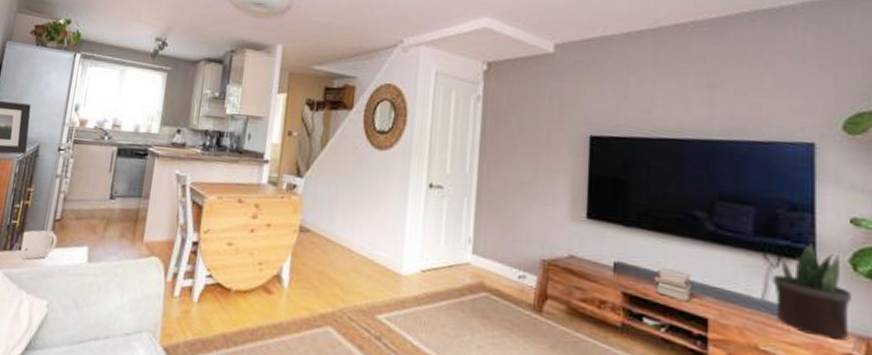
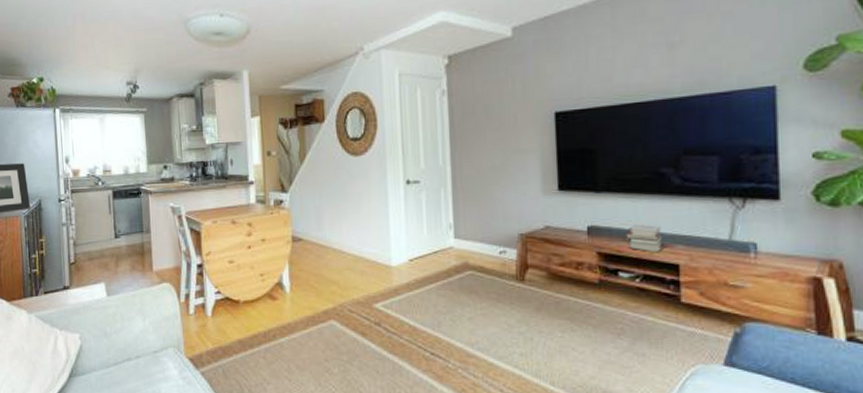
mug: present [19,229,58,260] -> none [44,273,77,301]
planter: present [772,243,851,340] -> none [738,182,815,266]

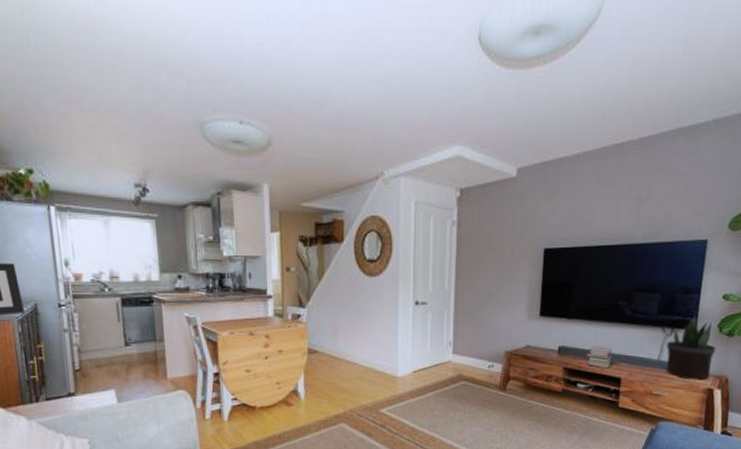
planter: none [738,182,815,266] -> present [666,316,716,380]

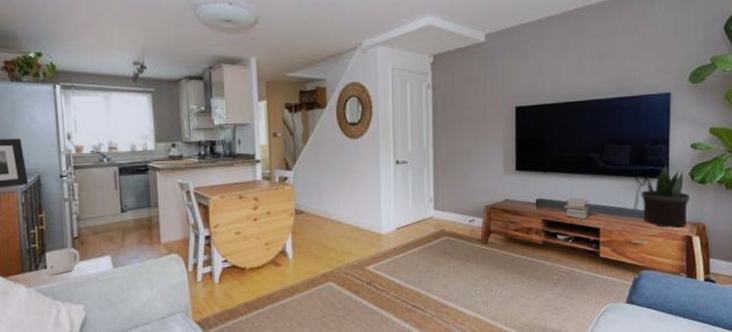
mug: none [45,380,83,408] -> present [45,247,80,275]

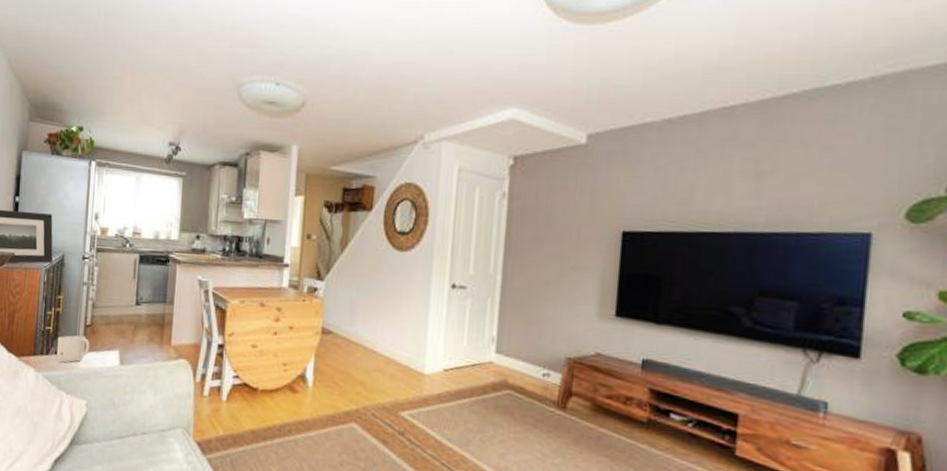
books: present [563,196,592,220] -> none [683,363,727,398]
planter: present [641,165,689,228] -> none [810,338,896,434]

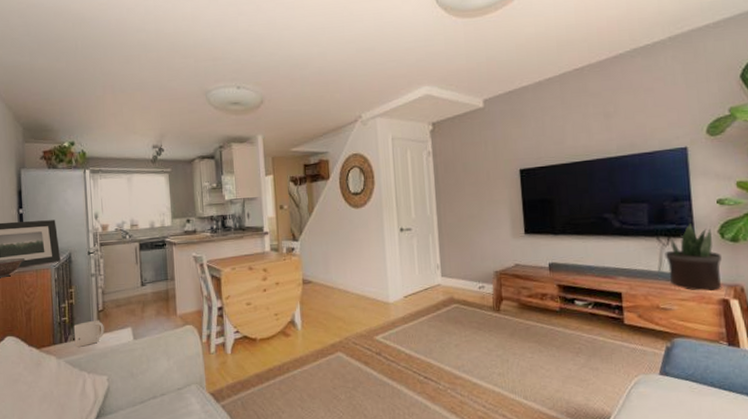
planter: none [810,338,896,434] -> present [664,223,722,291]

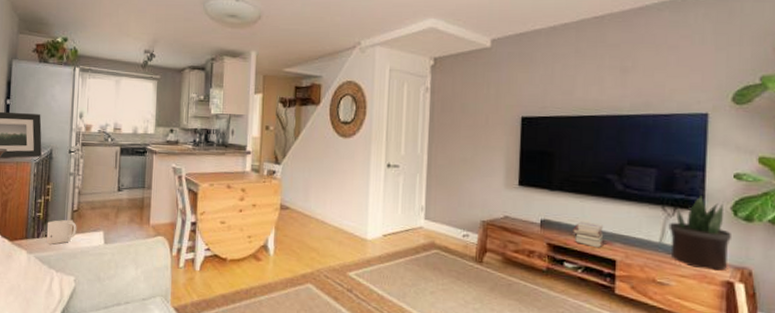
books: none [579,259,611,284] -> present [573,220,607,248]

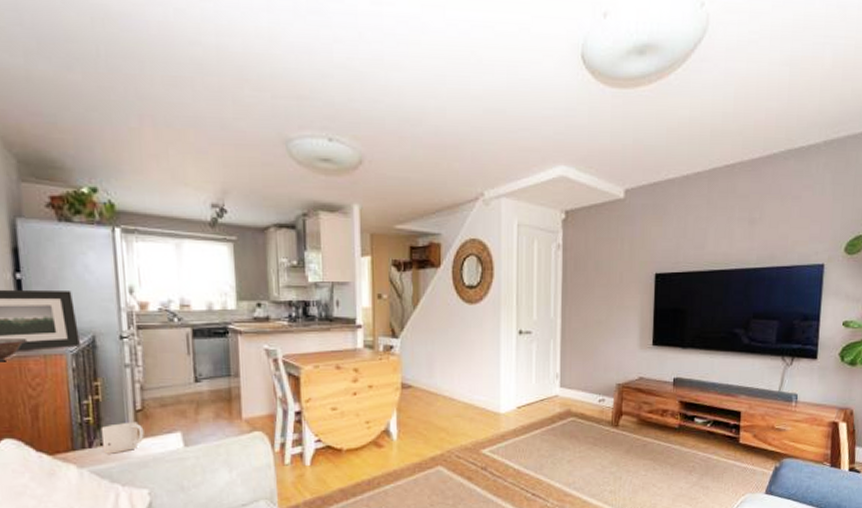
books: present [573,220,607,248] -> none [703,376,733,402]
planter: present [668,196,731,271] -> none [787,344,838,413]

